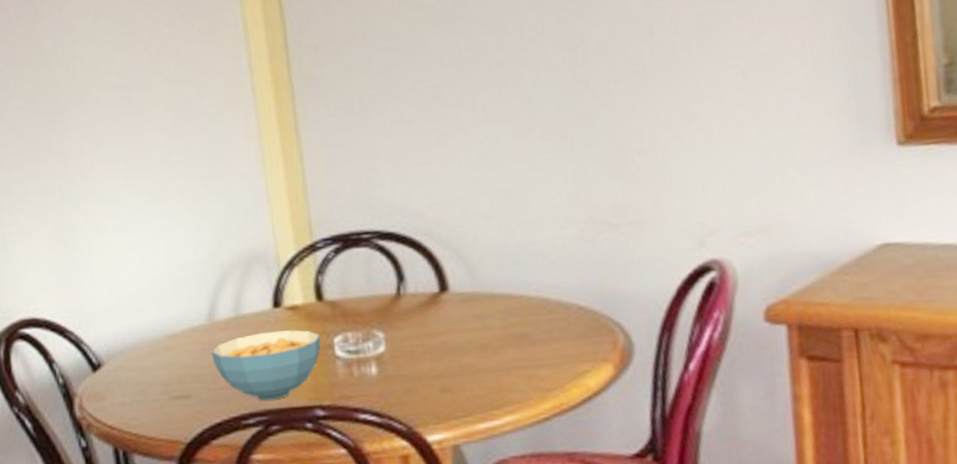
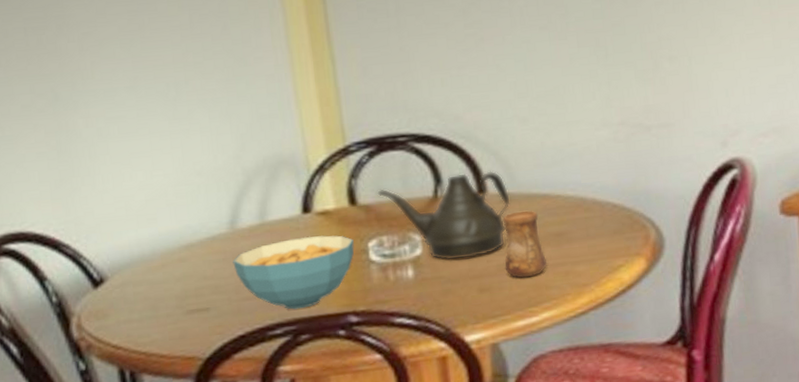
teapot: none [342,269,473,359] -> present [377,171,511,261]
cup: none [464,310,509,380] -> present [502,210,547,278]

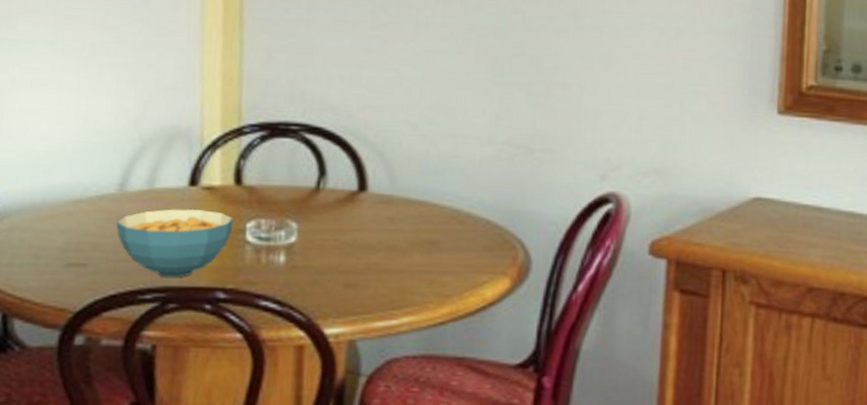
teapot: present [377,171,511,261] -> none [263,169,389,253]
cup: present [502,210,547,278] -> none [373,214,414,280]

